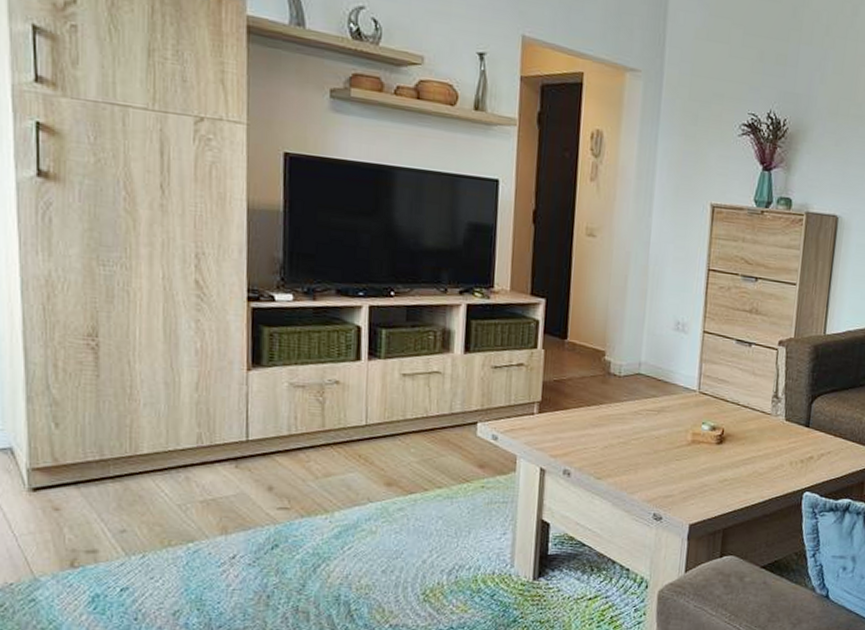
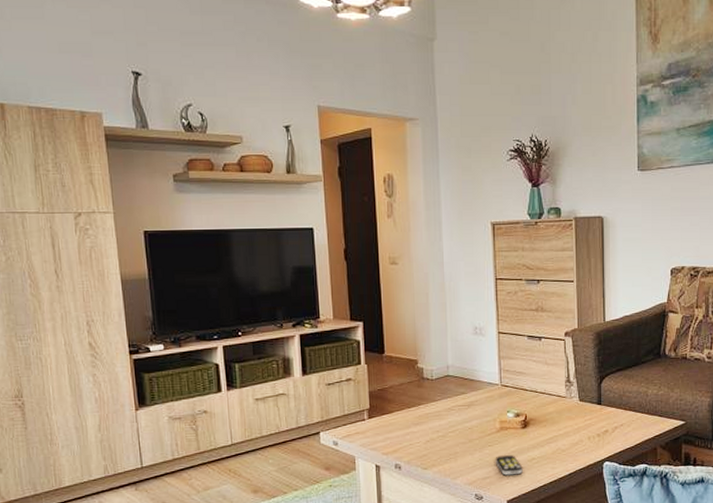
remote control: none [681,472,712,497] -> present [495,455,523,476]

